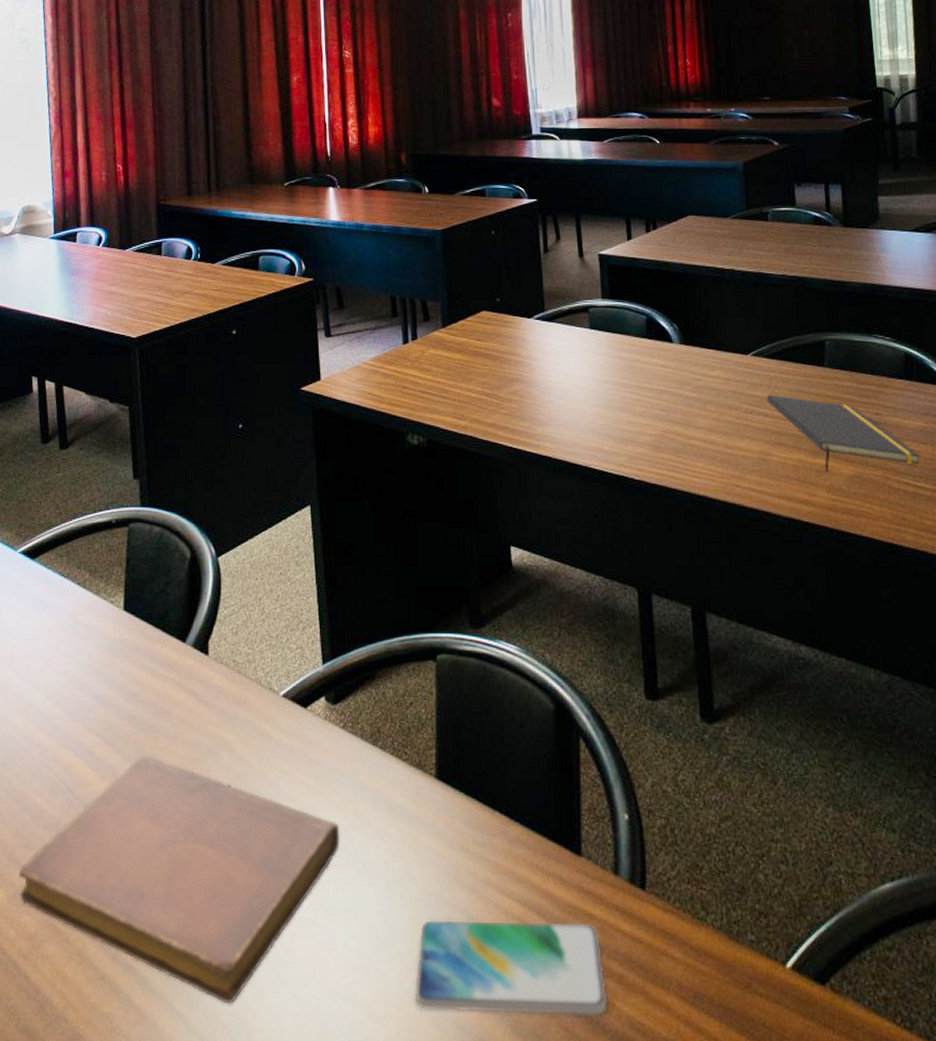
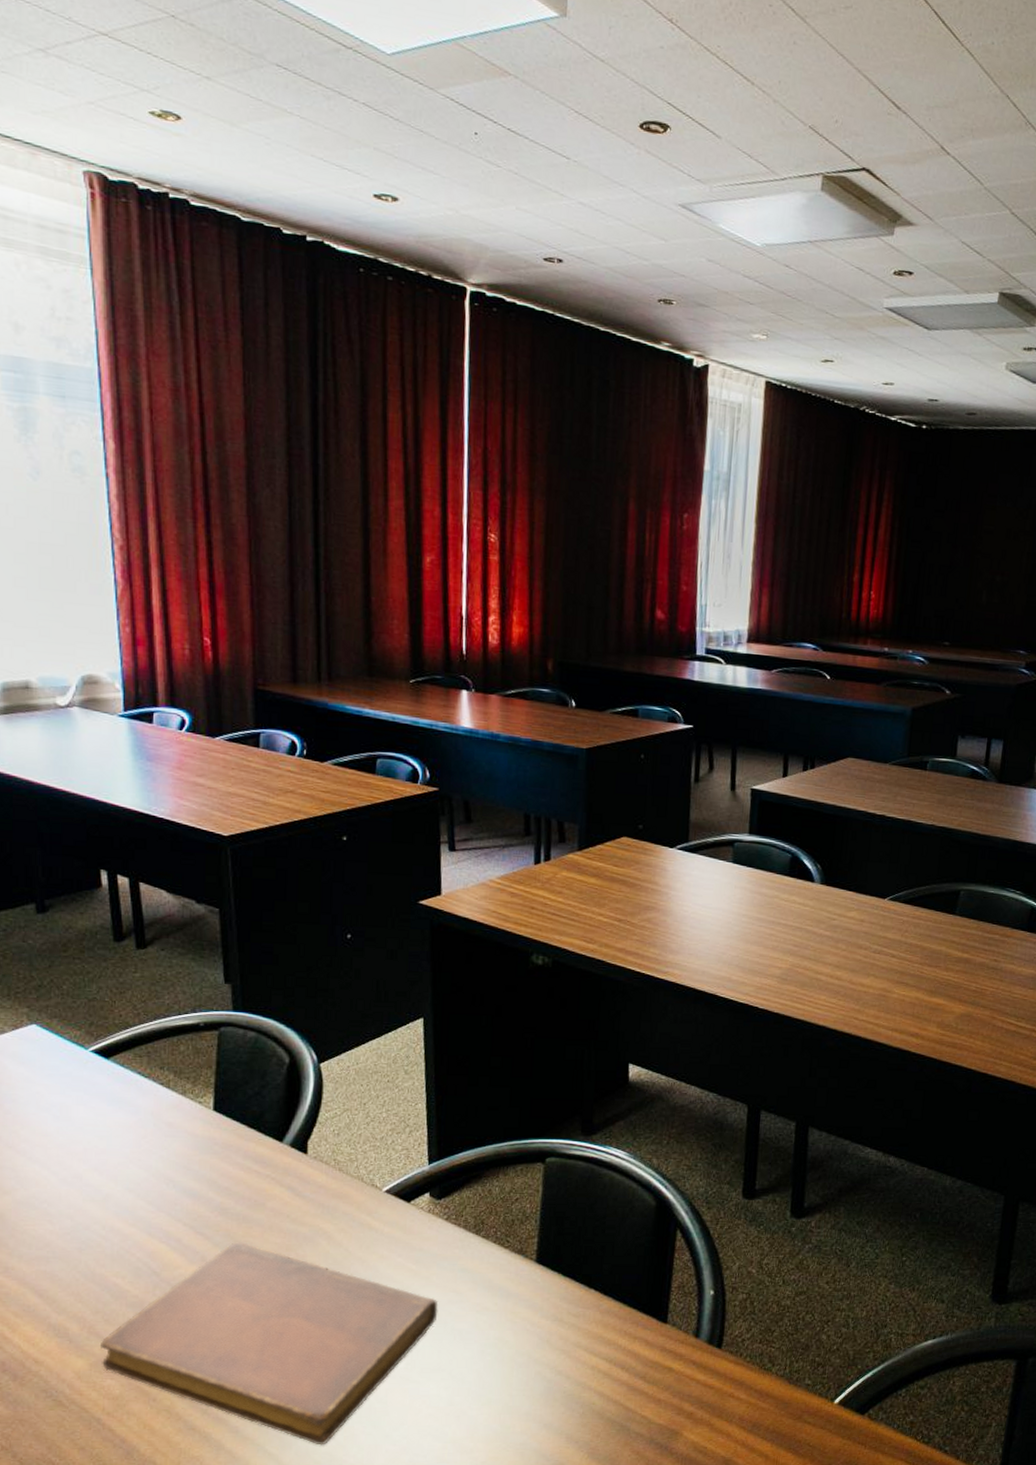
smartphone: present [414,920,607,1015] -> none [501,1374,677,1444]
notepad: present [766,394,920,472] -> none [895,937,1027,1010]

